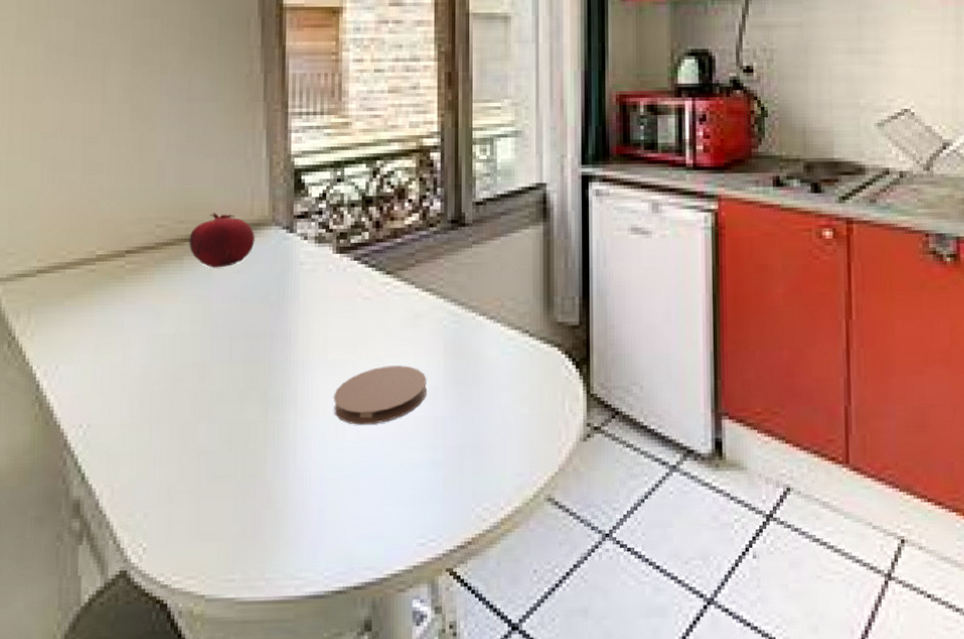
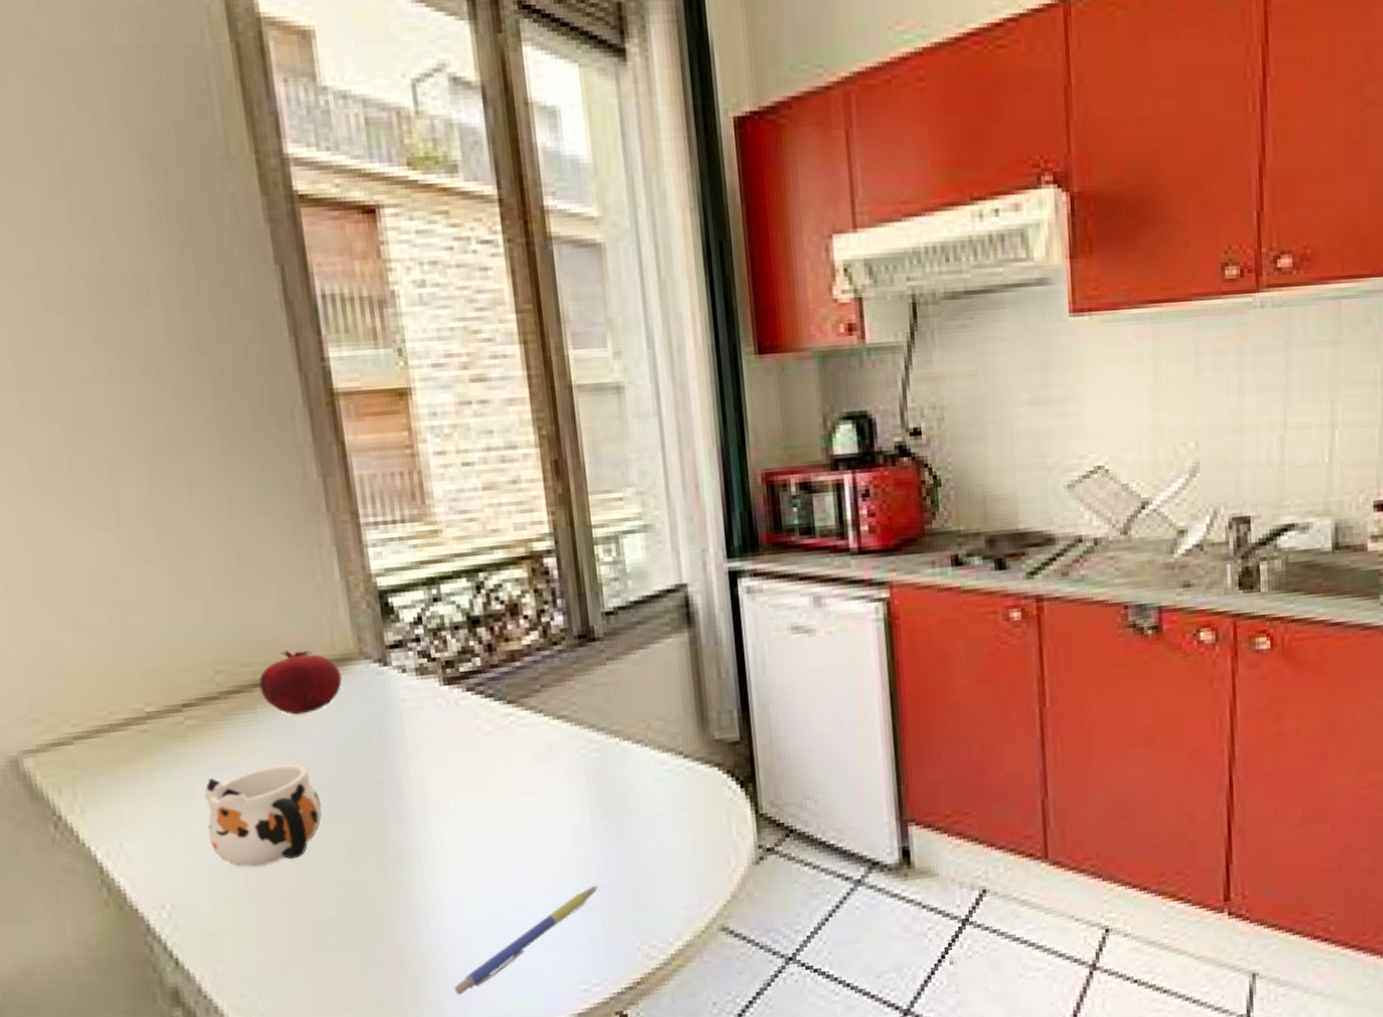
mug: none [127,309,223,398] -> present [204,764,322,867]
pen: none [309,446,444,536] -> present [454,886,599,996]
coaster: present [333,365,427,425] -> none [462,803,572,873]

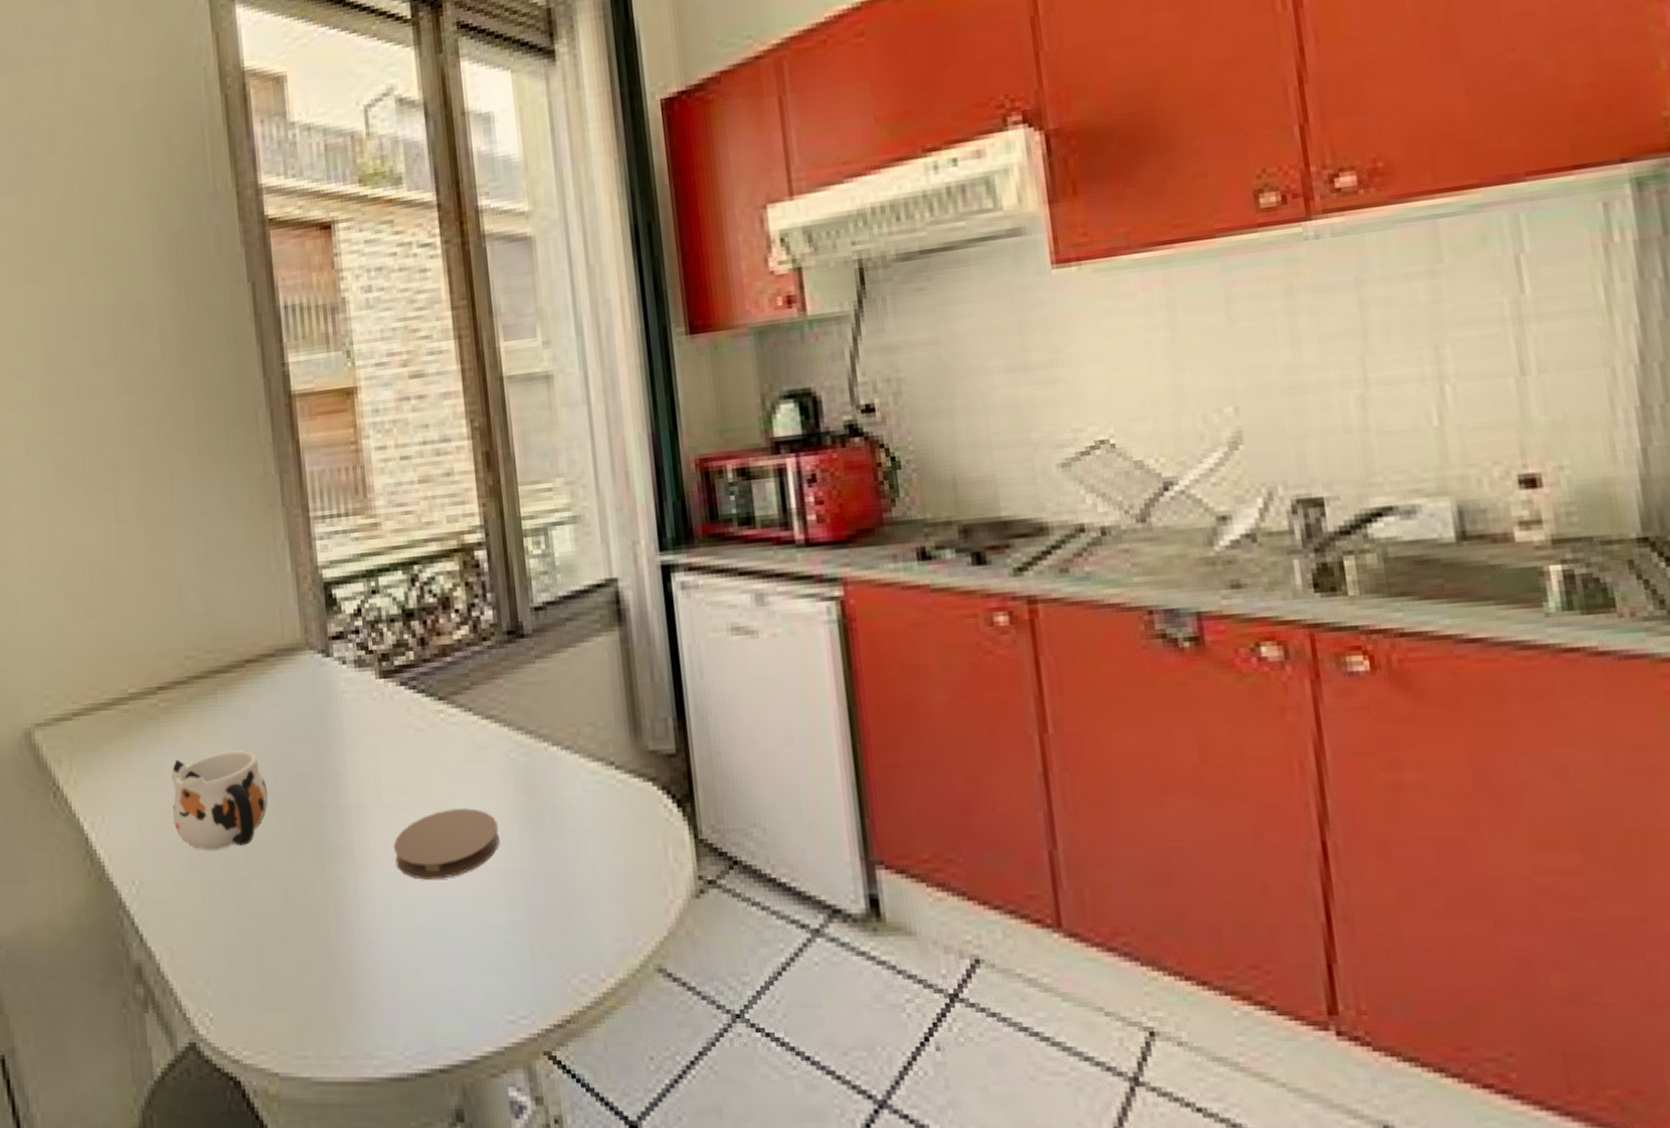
fruit: present [259,649,342,715] -> none [220,638,290,702]
pen: present [454,886,599,996] -> none [382,904,526,1009]
coaster: none [462,803,572,873] -> present [393,808,500,880]

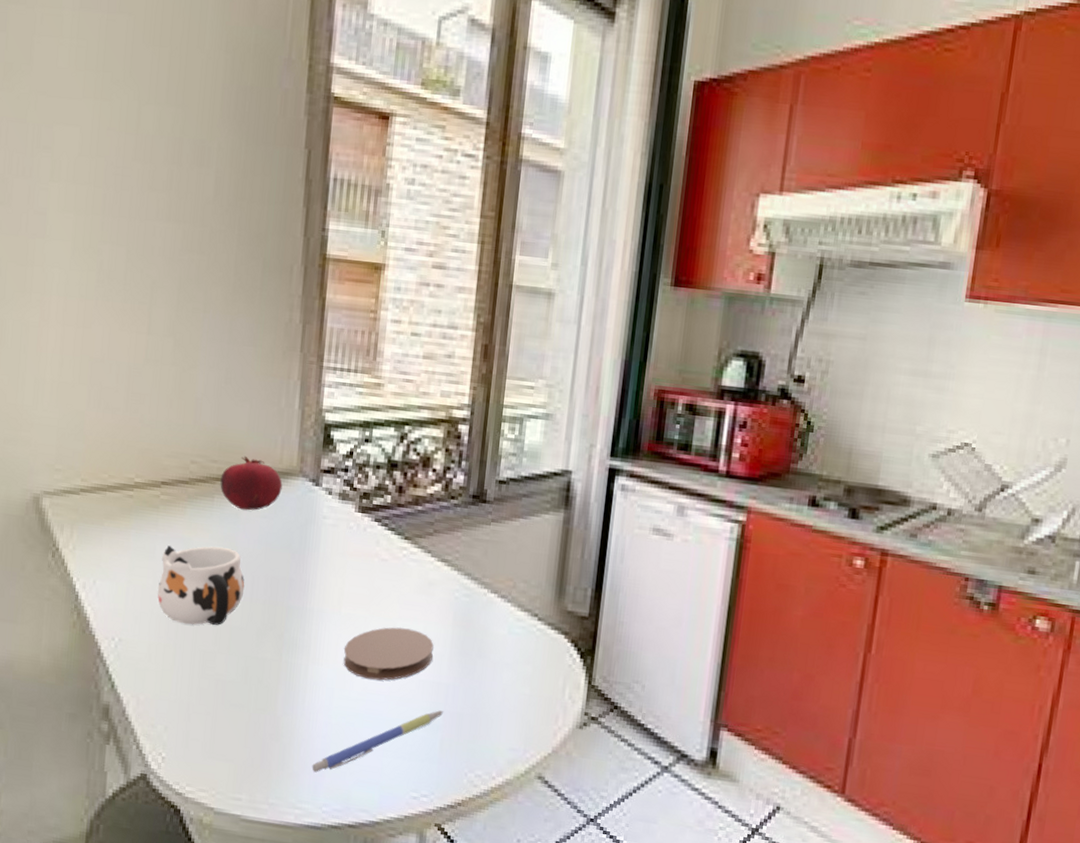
fruit: none [220,638,290,702] -> present [220,455,283,511]
pen: none [382,904,526,1009] -> present [311,710,444,773]

